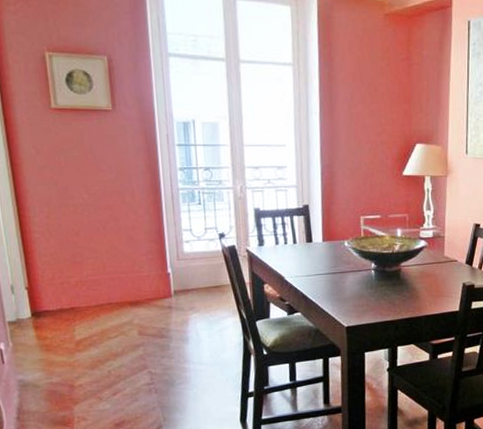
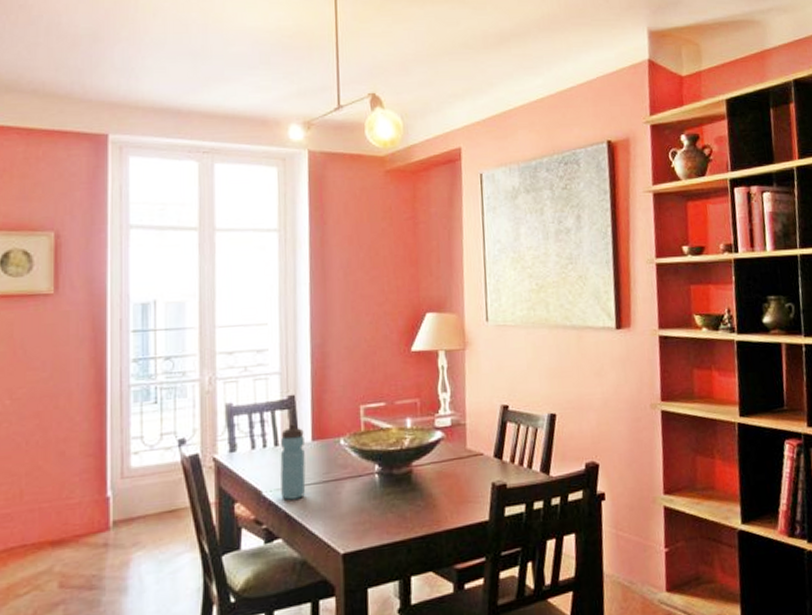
water bottle: none [298,227,318,285] -> present [280,424,306,500]

